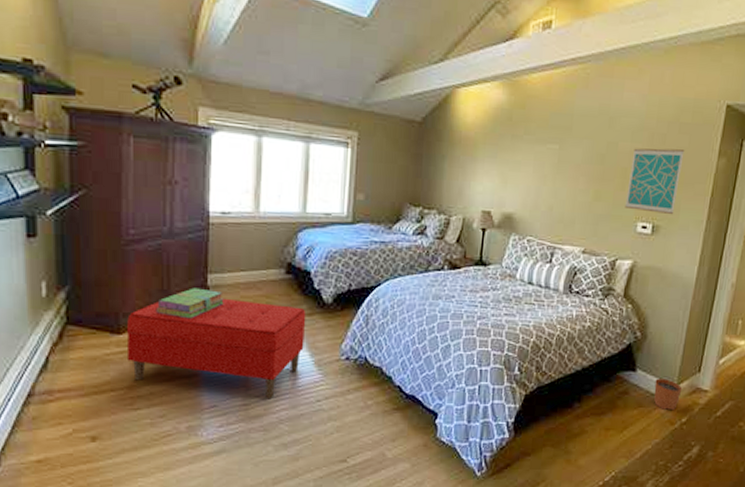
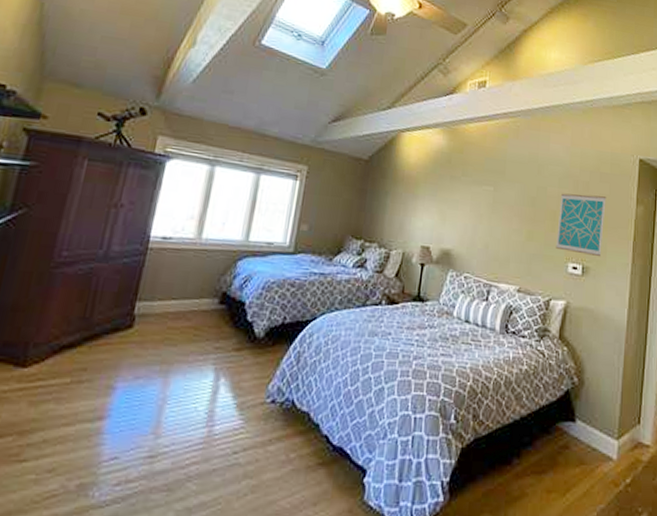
bench: present [126,298,306,400] -> none [27,328,235,451]
stack of books: present [155,287,224,319] -> none [70,316,149,352]
plant pot: present [654,374,683,411] -> none [595,425,624,470]

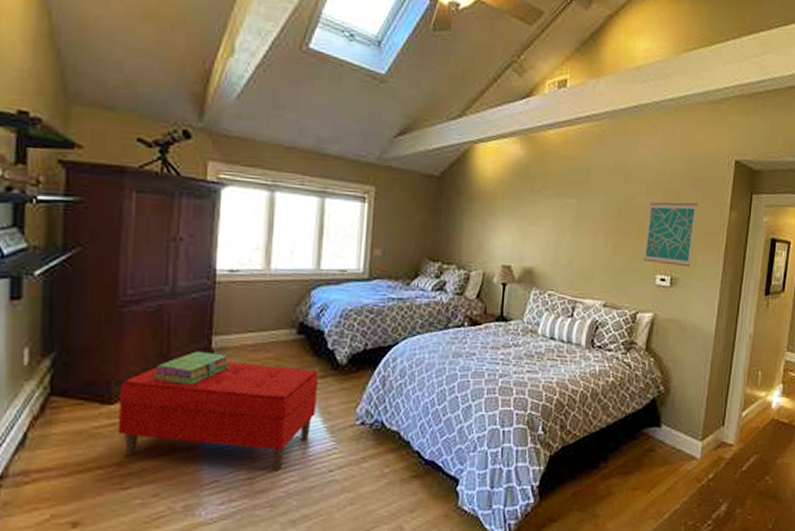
bench: none [27,328,235,451] -> present [117,361,319,472]
stack of books: none [70,316,149,352] -> present [152,351,229,386]

